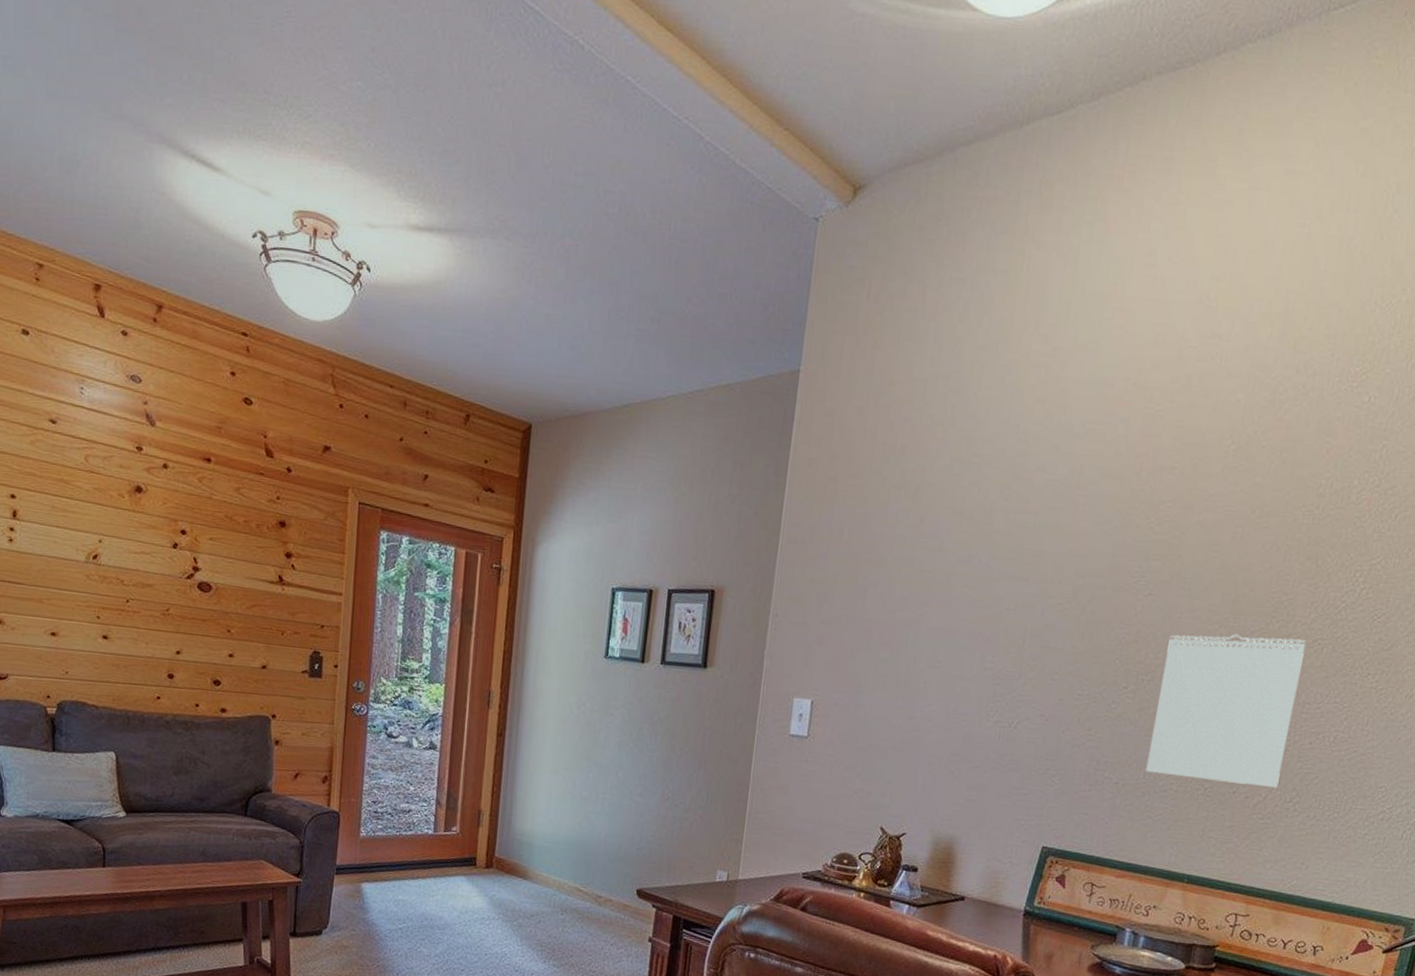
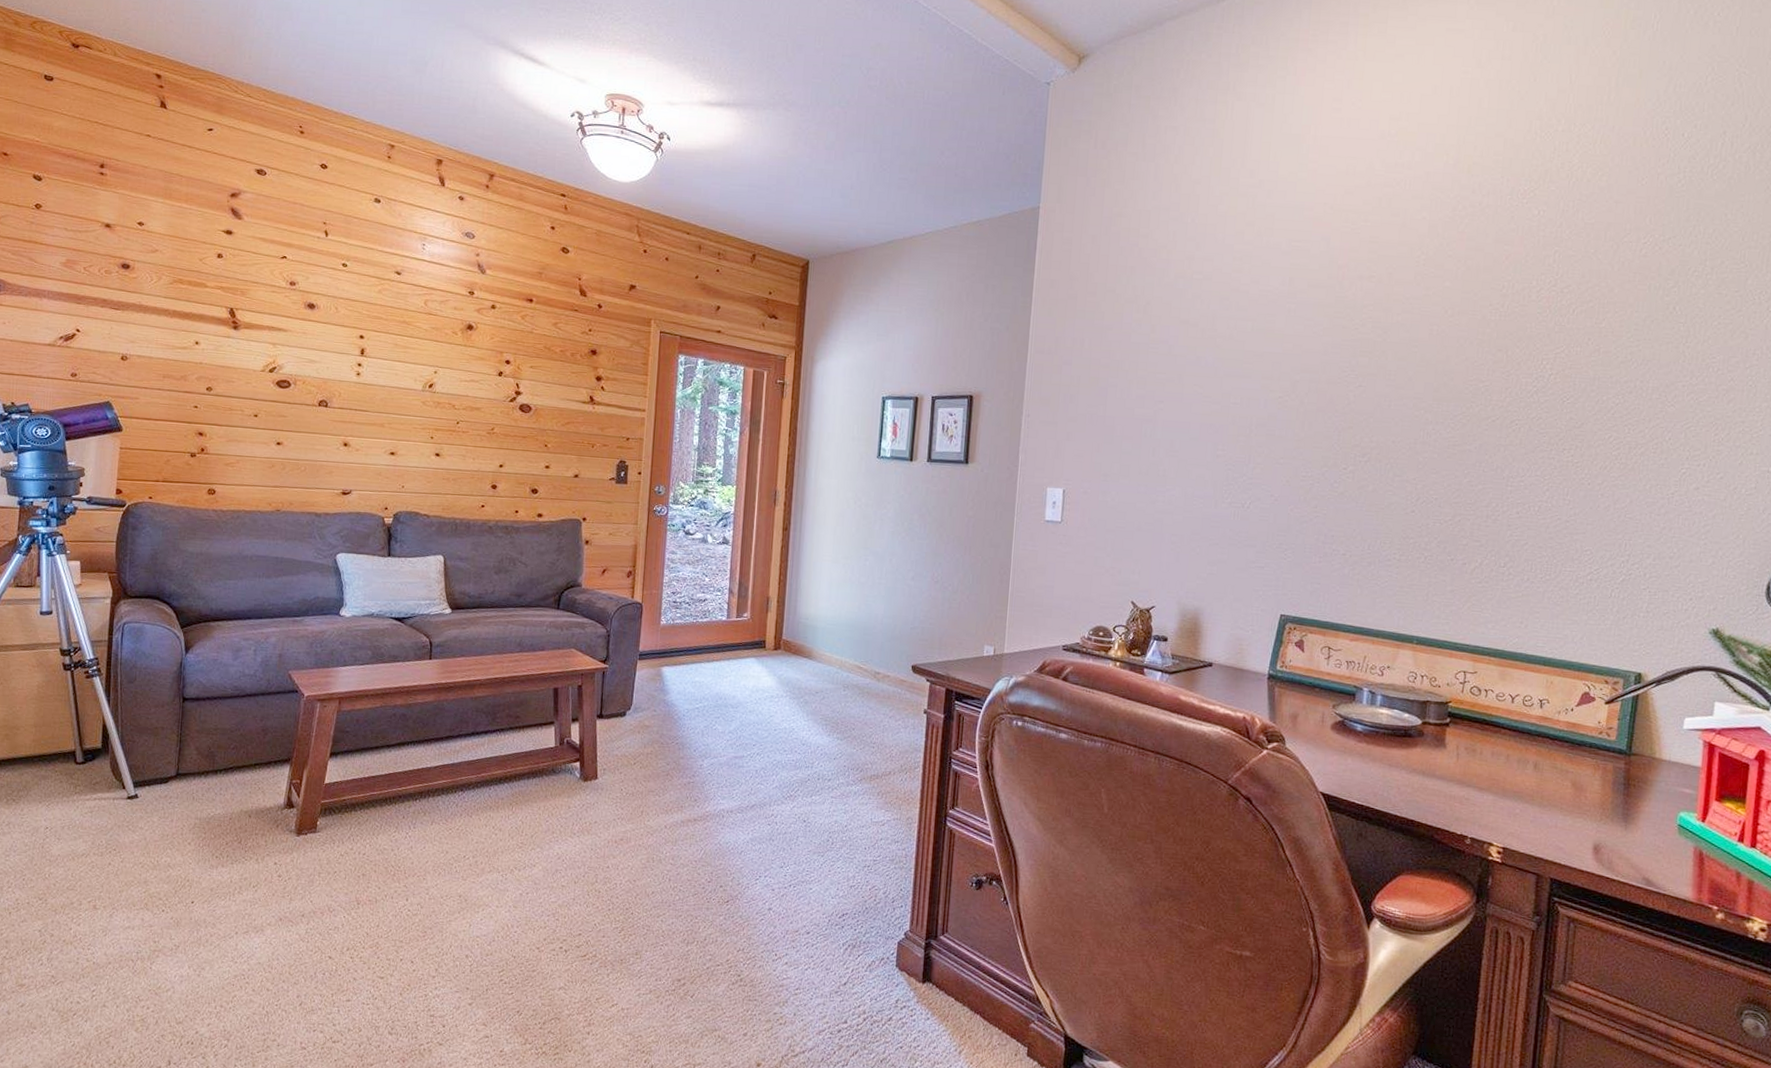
calendar: present [1145,634,1306,788] -> none [1369,418,1504,554]

